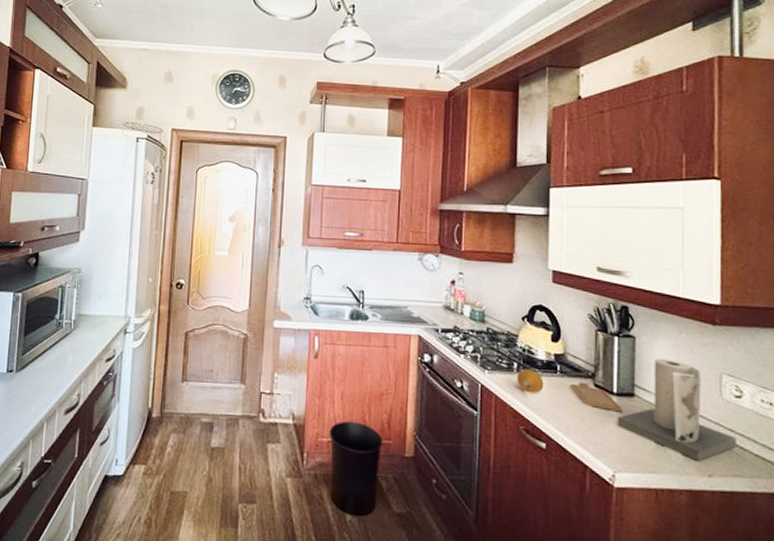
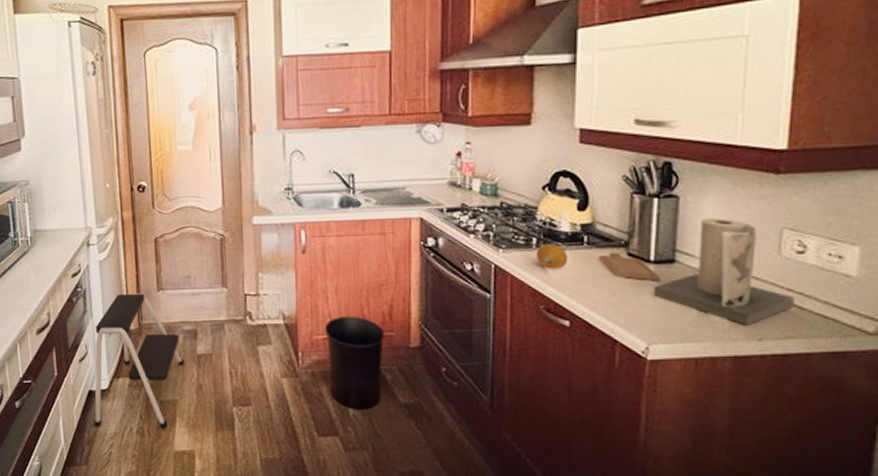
step stool: none [105,381,198,521] -> present [94,293,184,428]

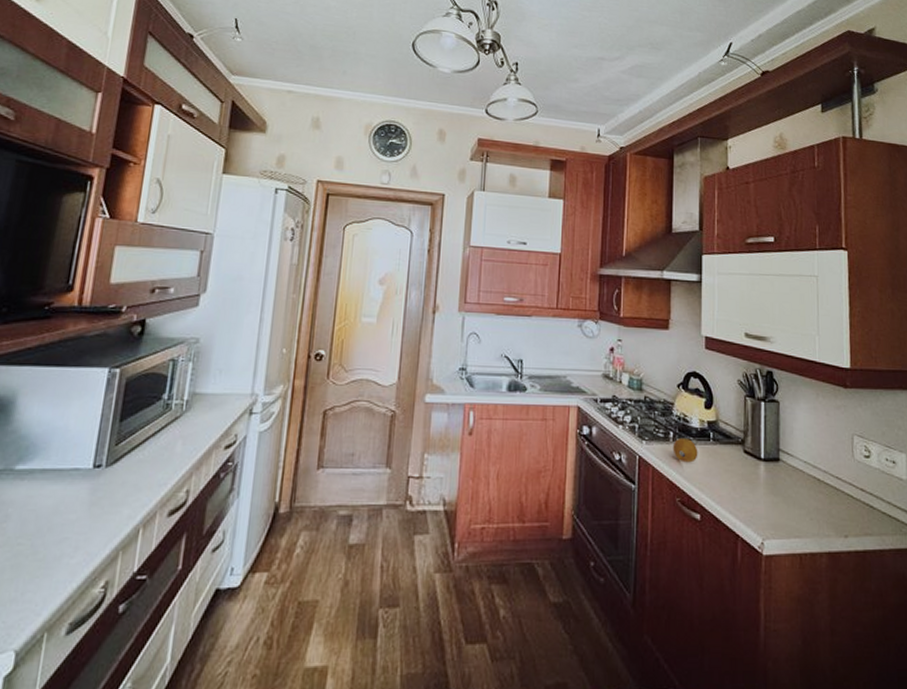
step stool: present [94,293,184,428] -> none [213,470,333,638]
waste bin: present [325,316,385,410] -> none [483,503,540,611]
chopping board: present [599,252,660,281] -> none [722,449,769,478]
paper towel roll: present [653,218,794,327] -> none [764,422,867,524]

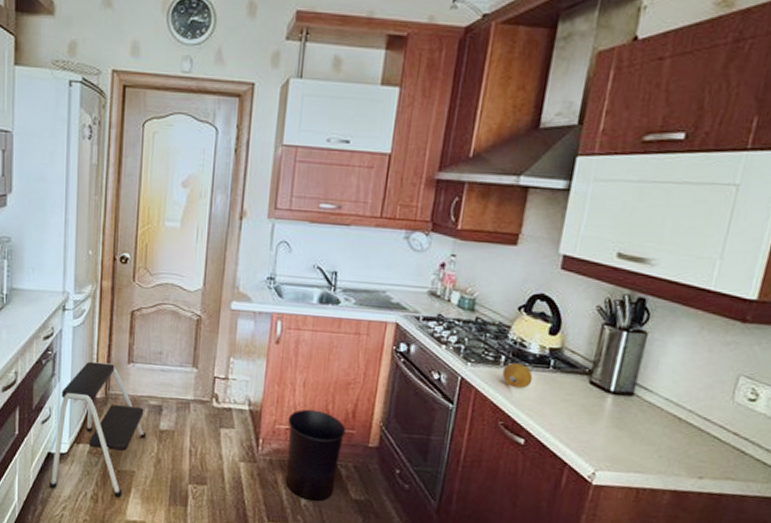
step stool: none [213,470,333,638] -> present [49,361,146,497]
waste bin: none [483,503,540,611] -> present [285,409,346,502]

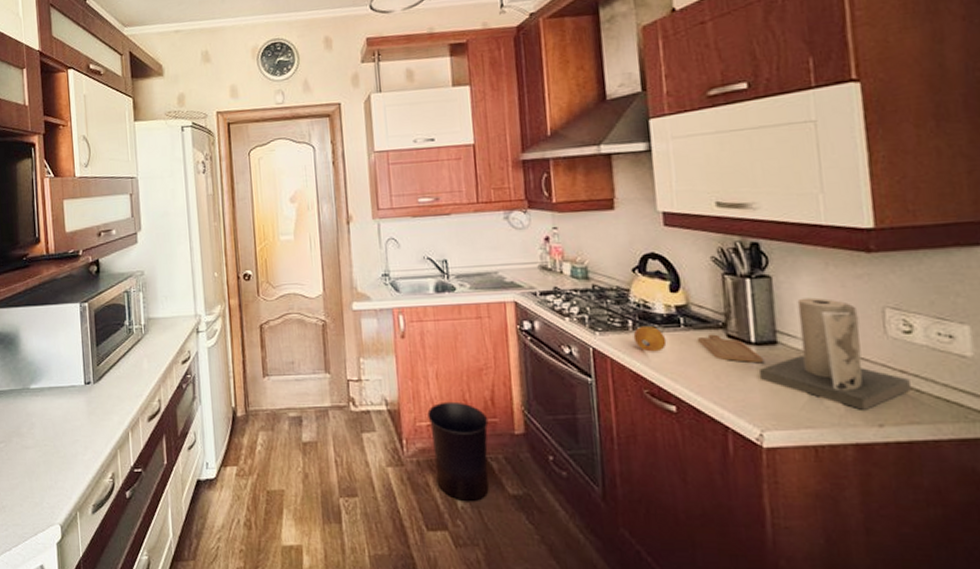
step stool: present [49,361,146,497] -> none [202,379,290,521]
chopping board: none [562,378,617,411] -> present [698,334,765,364]
paper towel roll: none [607,356,739,464] -> present [758,297,911,412]

